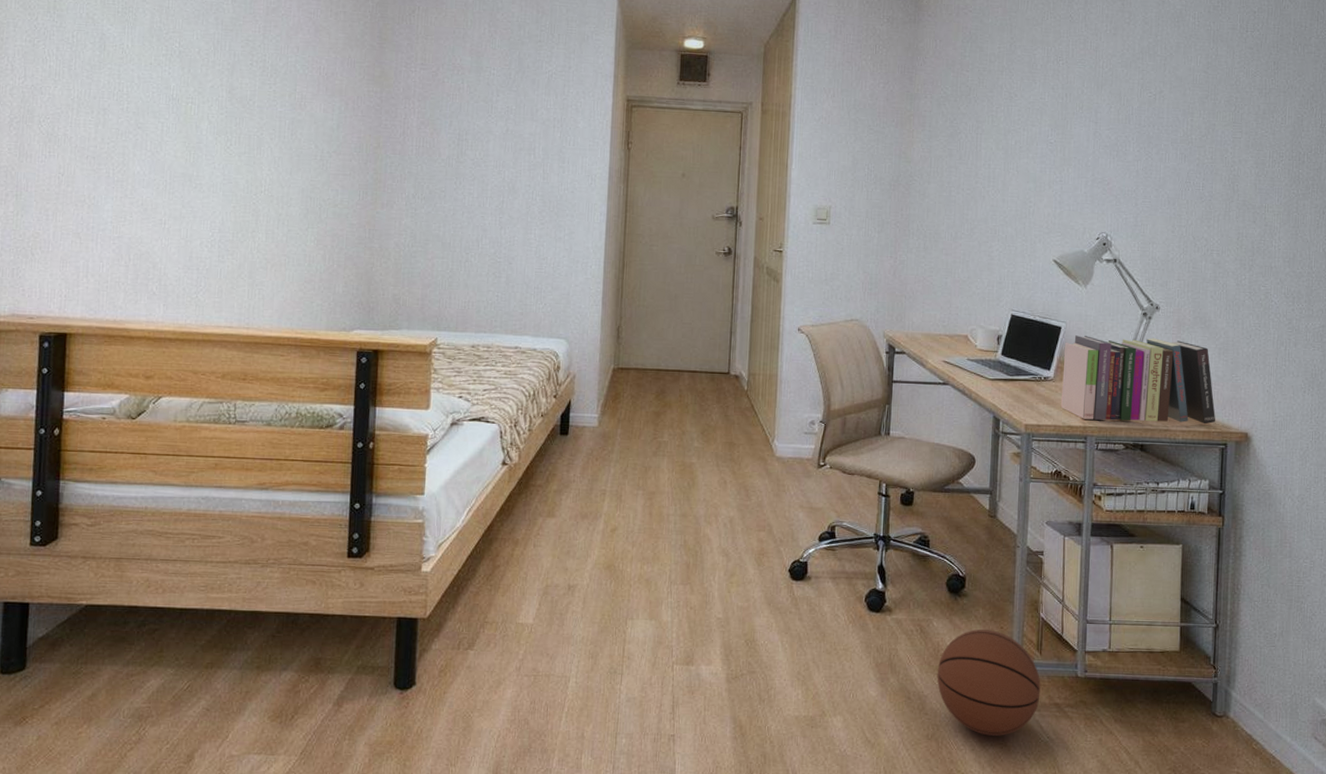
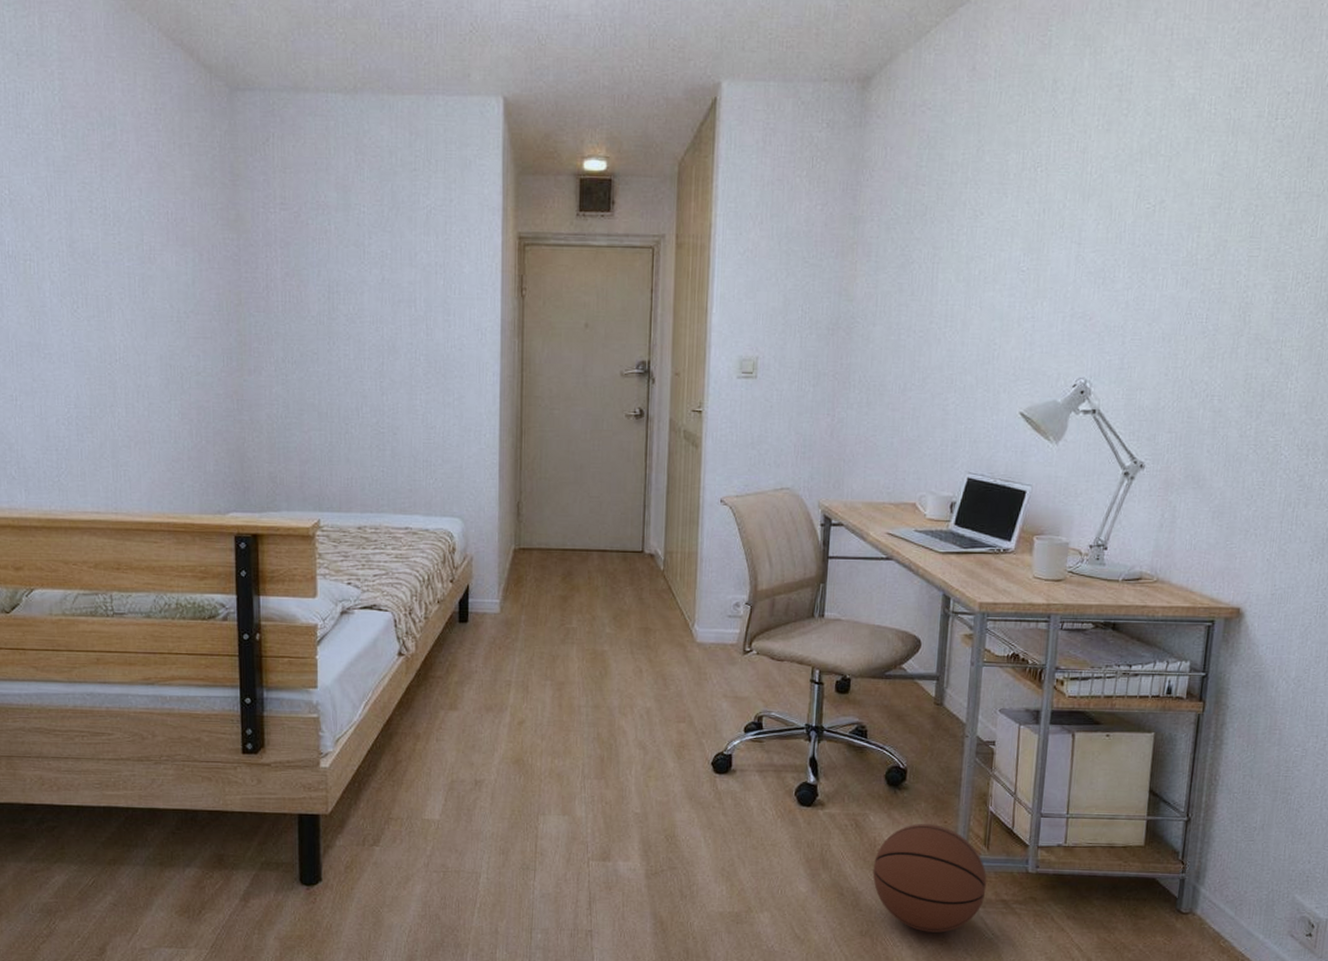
books: present [1060,335,1216,425] -> none [1021,499,1204,599]

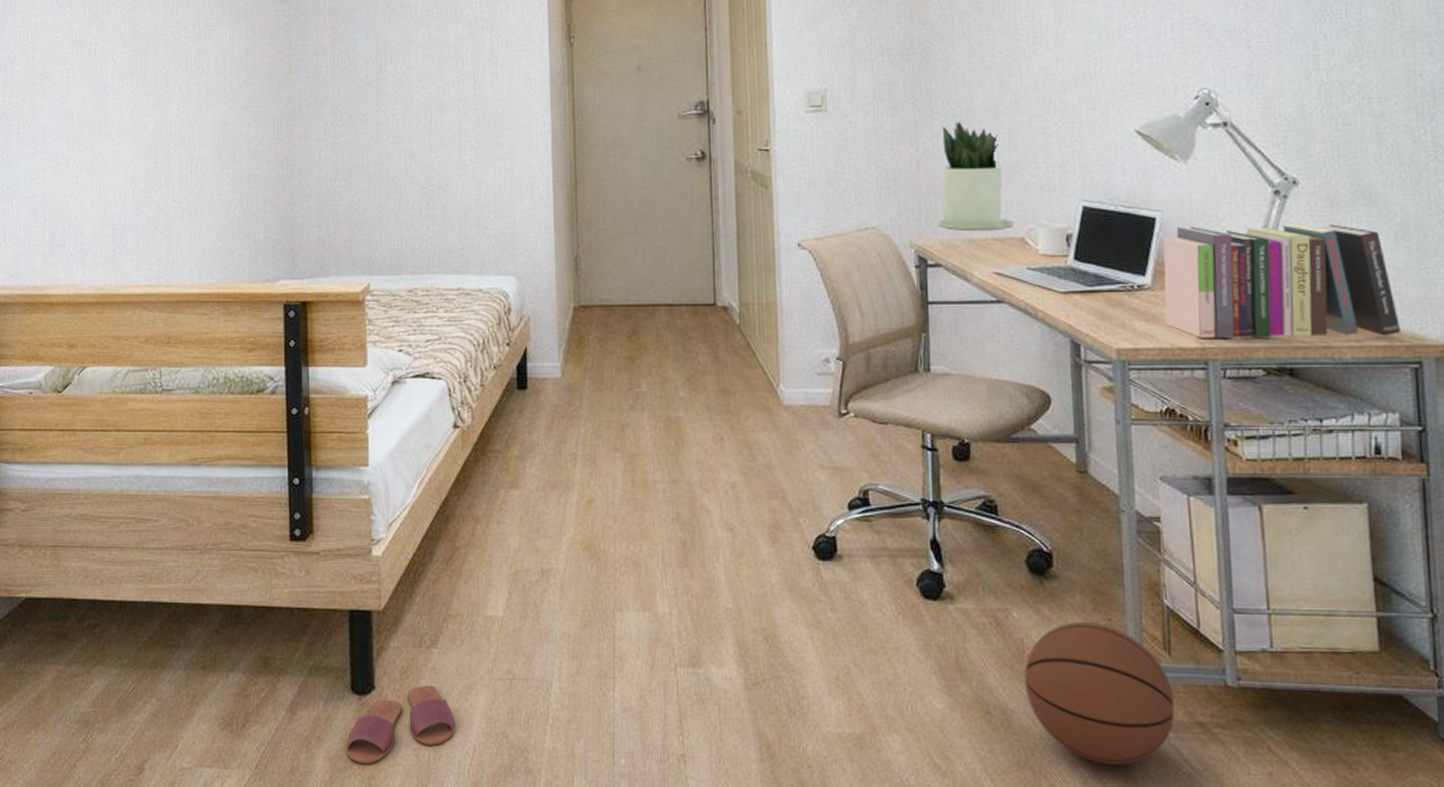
slippers: none [295,877,394,943] -> present [346,685,456,765]
planter: none [843,394,910,497] -> present [937,121,1016,232]
books: none [1021,499,1204,599] -> present [1163,223,1402,338]

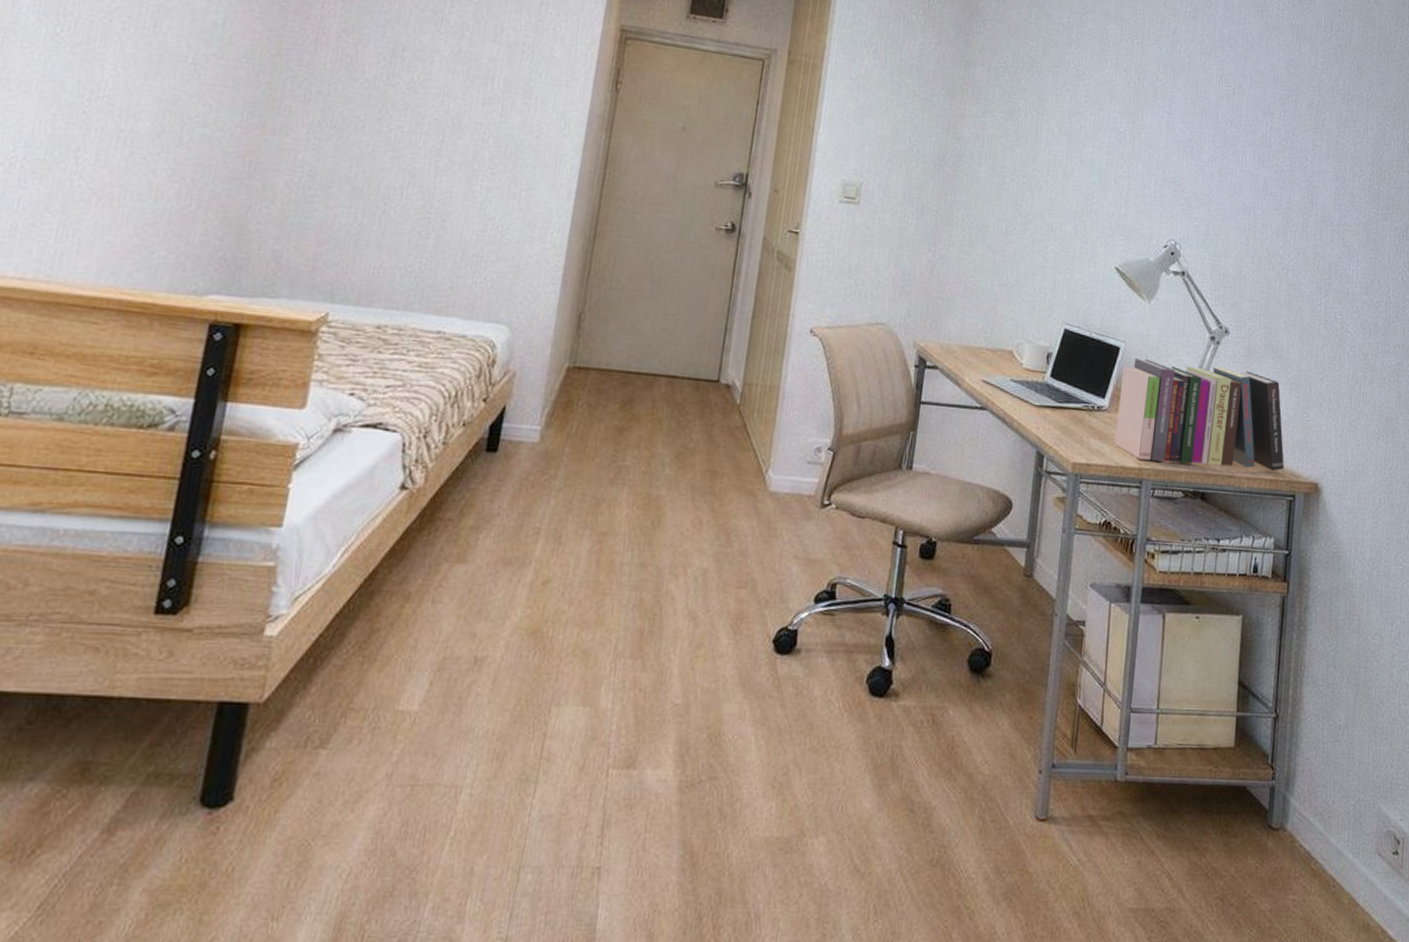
slippers: present [346,685,456,765] -> none [176,794,332,897]
planter: present [937,121,1016,232] -> none [940,234,1008,342]
basketball: present [1024,621,1175,765] -> none [948,719,1073,860]

